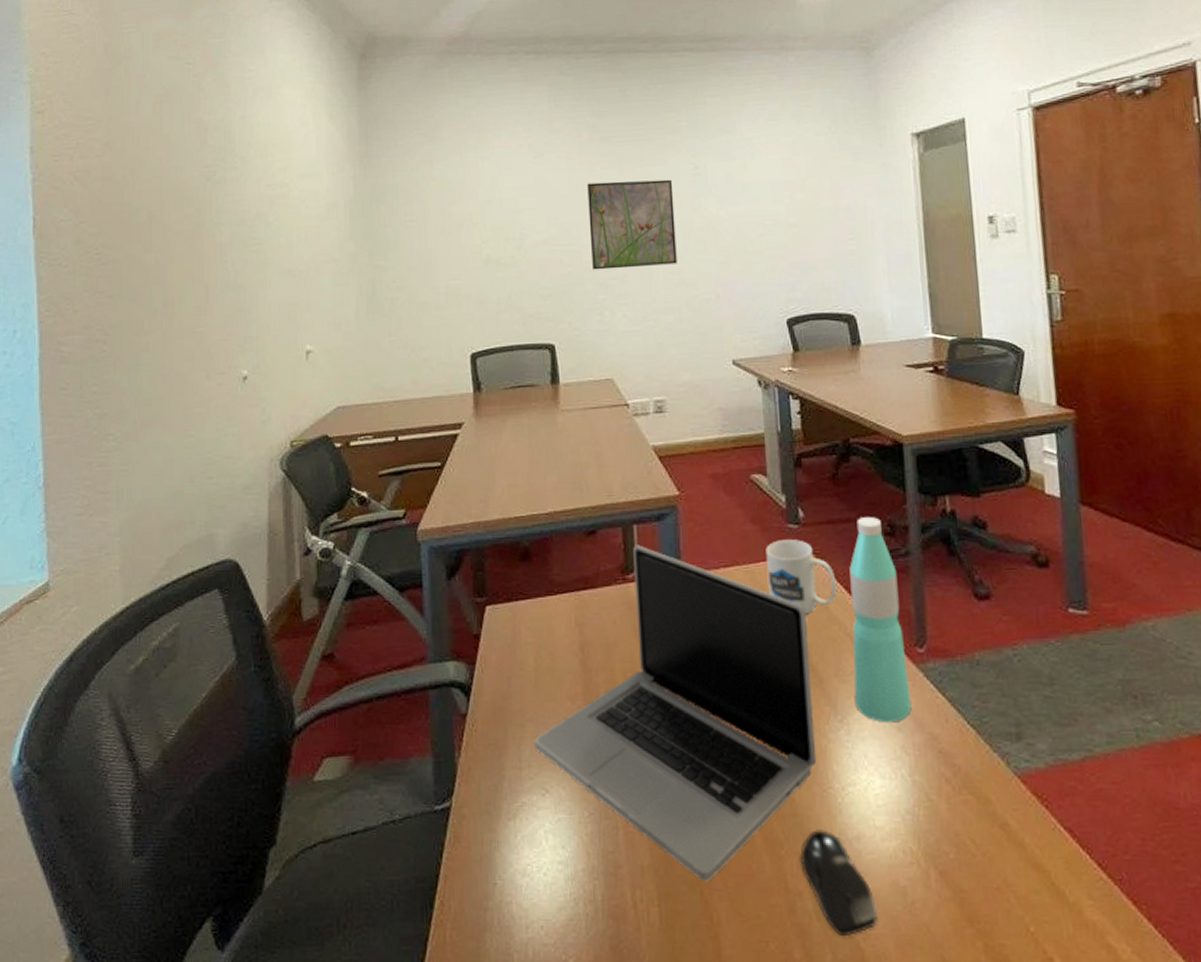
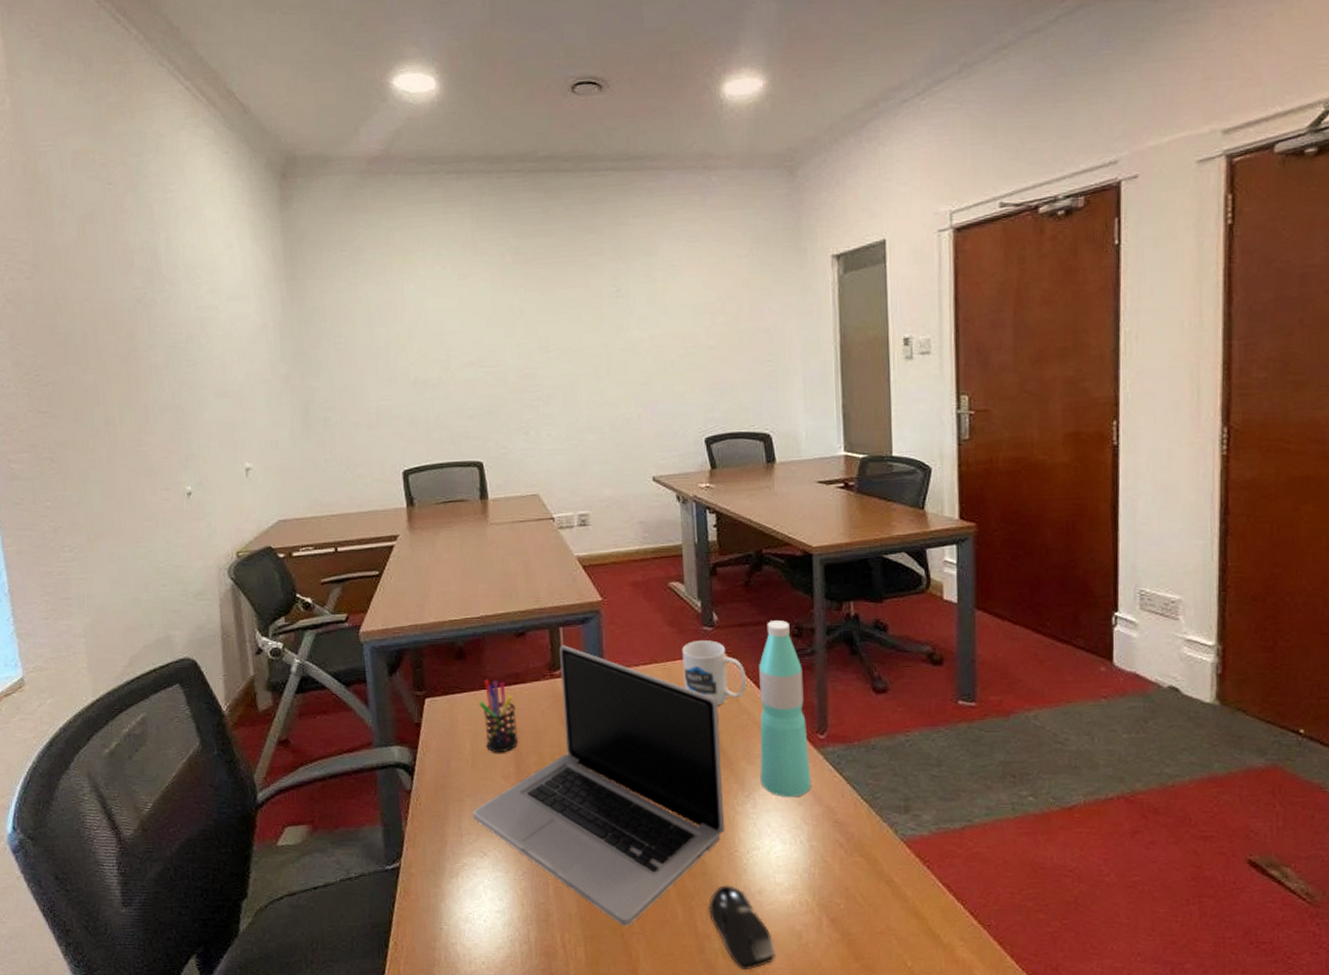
pen holder: none [543,584,587,670] -> present [478,679,519,753]
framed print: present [587,179,677,270] -> none [511,301,600,391]

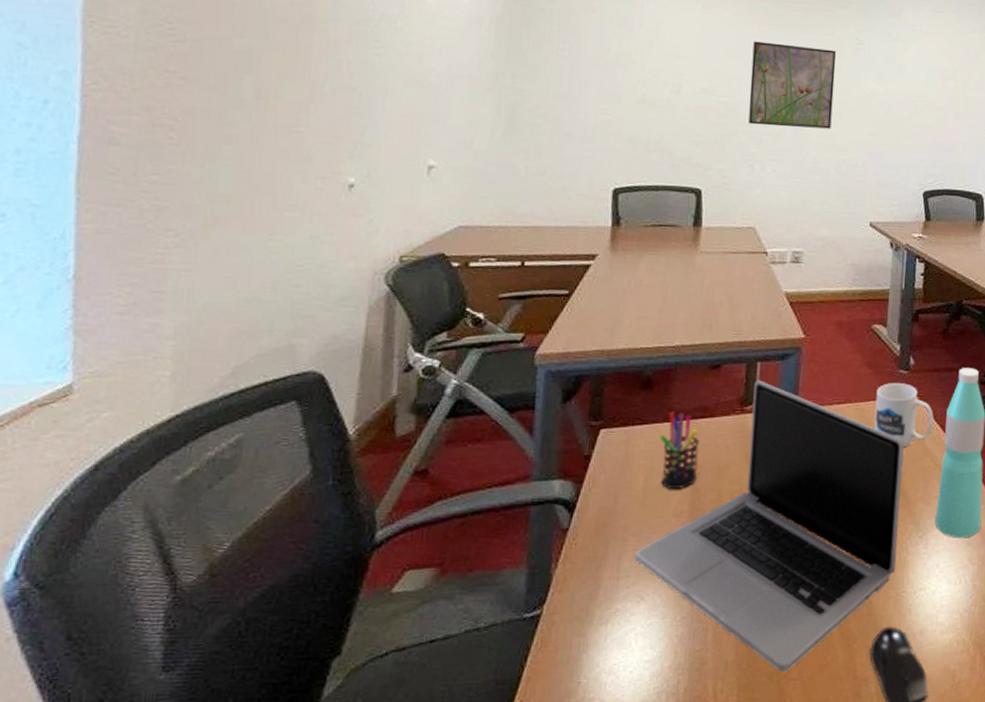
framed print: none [511,301,600,391] -> present [748,41,837,129]

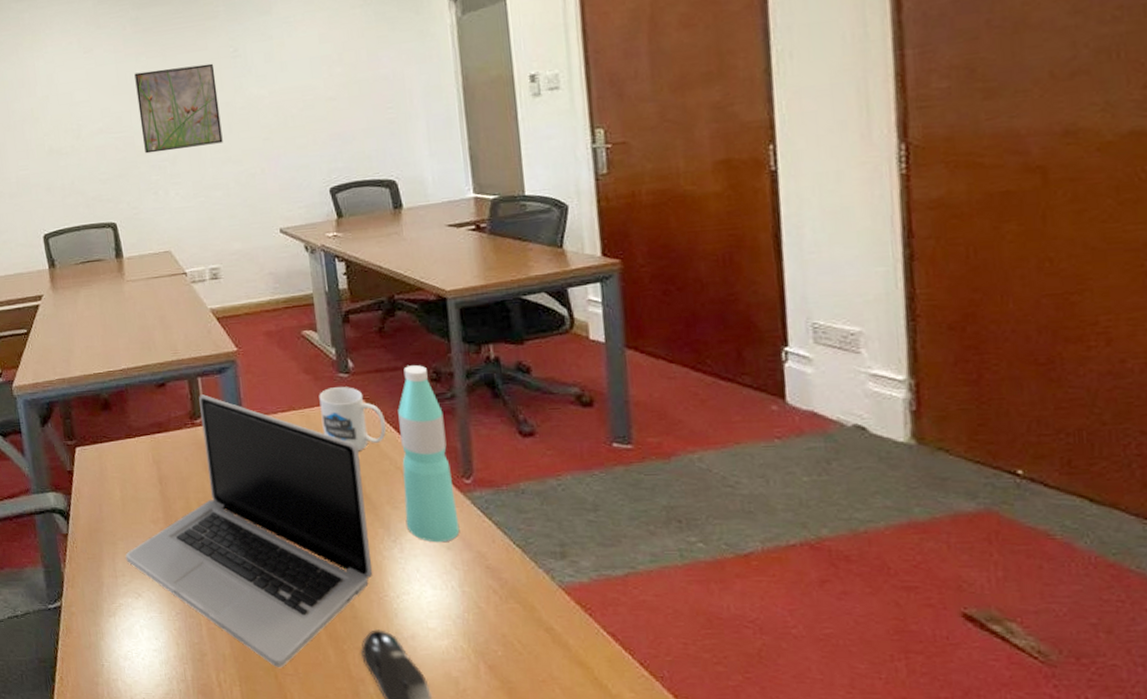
pen holder: present [659,411,699,490] -> none [125,428,165,499]

